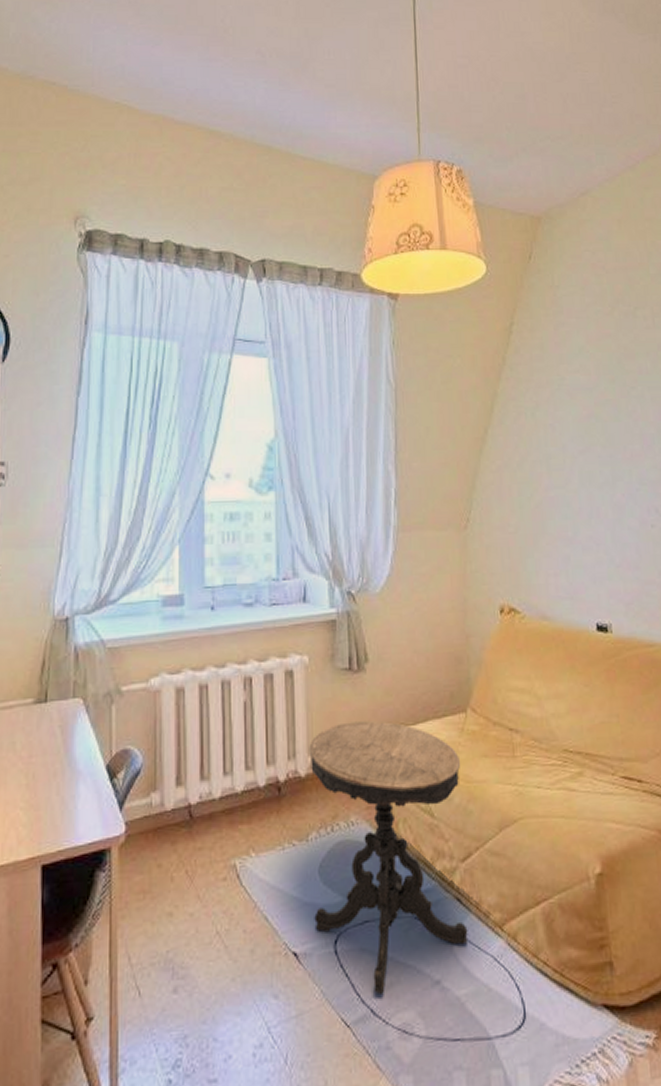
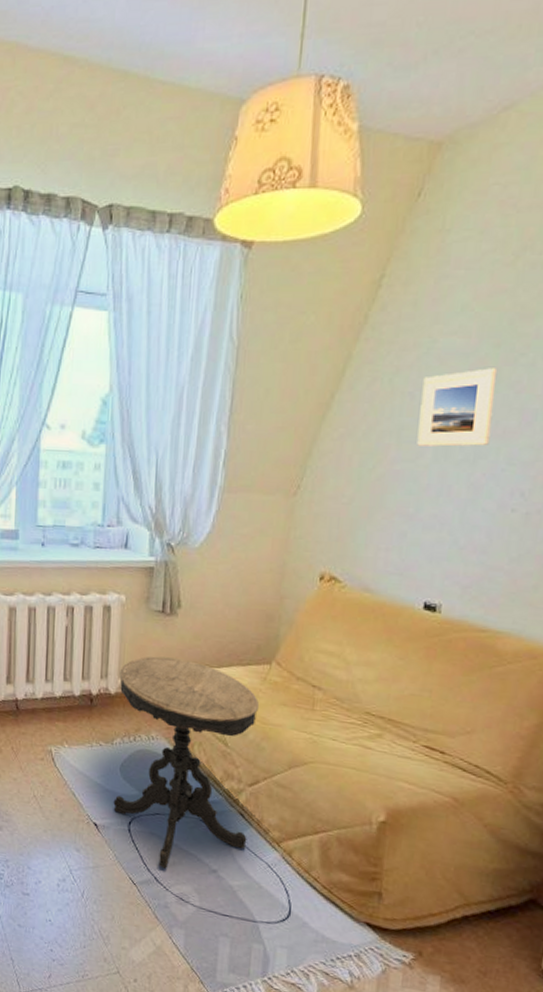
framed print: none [560,400,622,473] -> present [417,368,498,447]

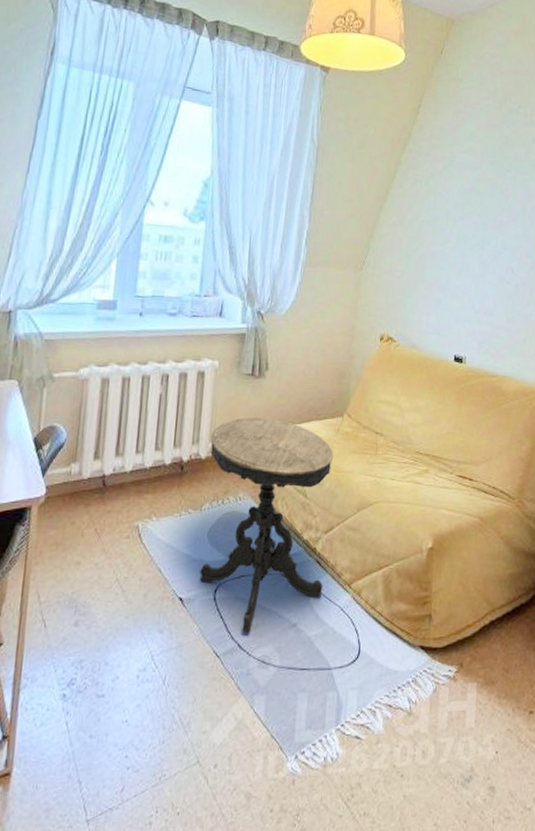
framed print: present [417,368,498,447] -> none [445,178,494,235]

